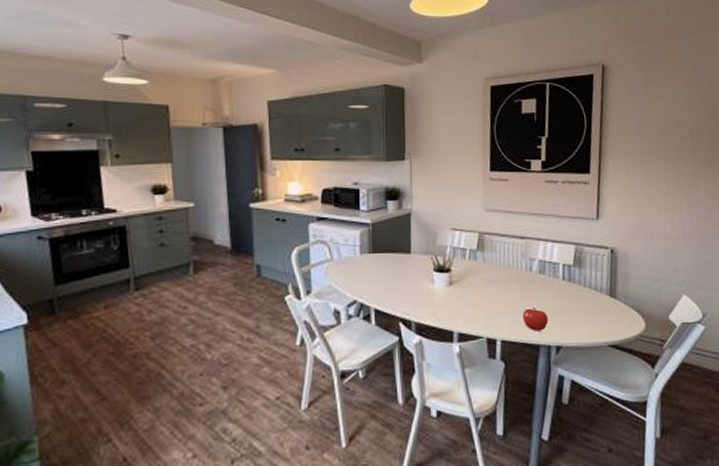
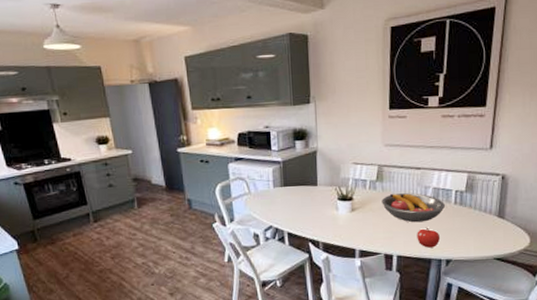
fruit bowl: none [483,265,553,301] -> present [382,193,446,223]

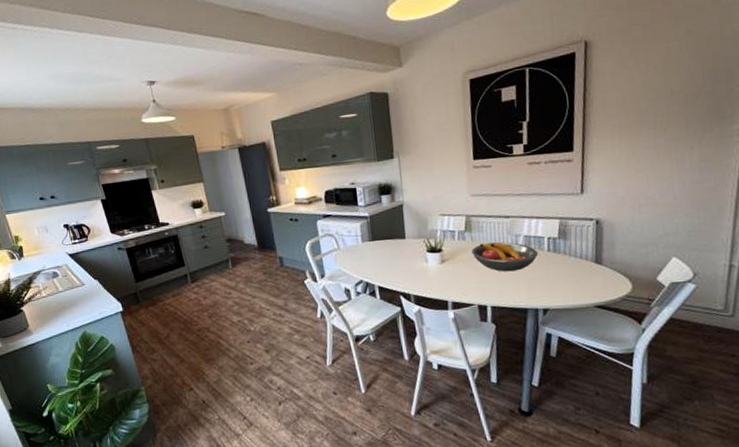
fruit: present [417,227,440,248] -> none [510,276,535,298]

